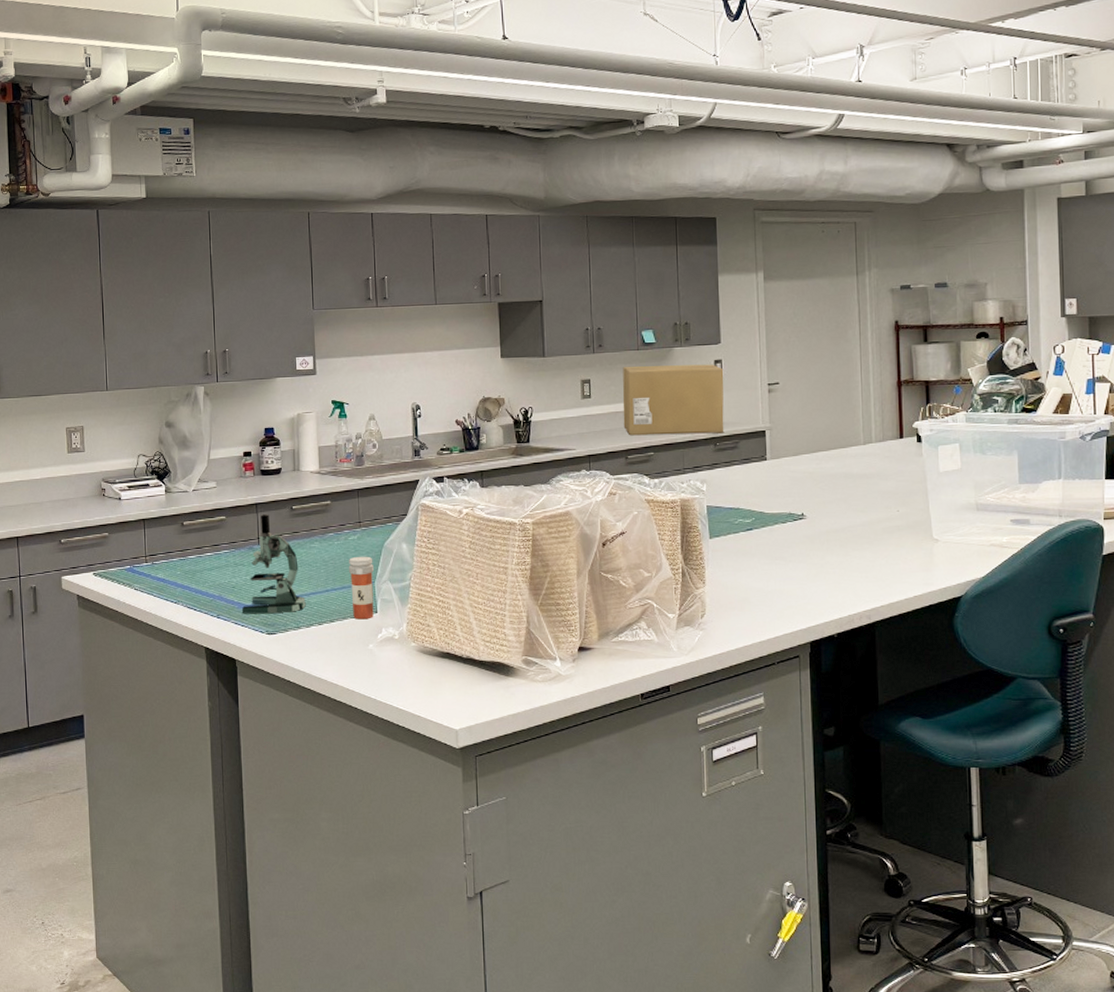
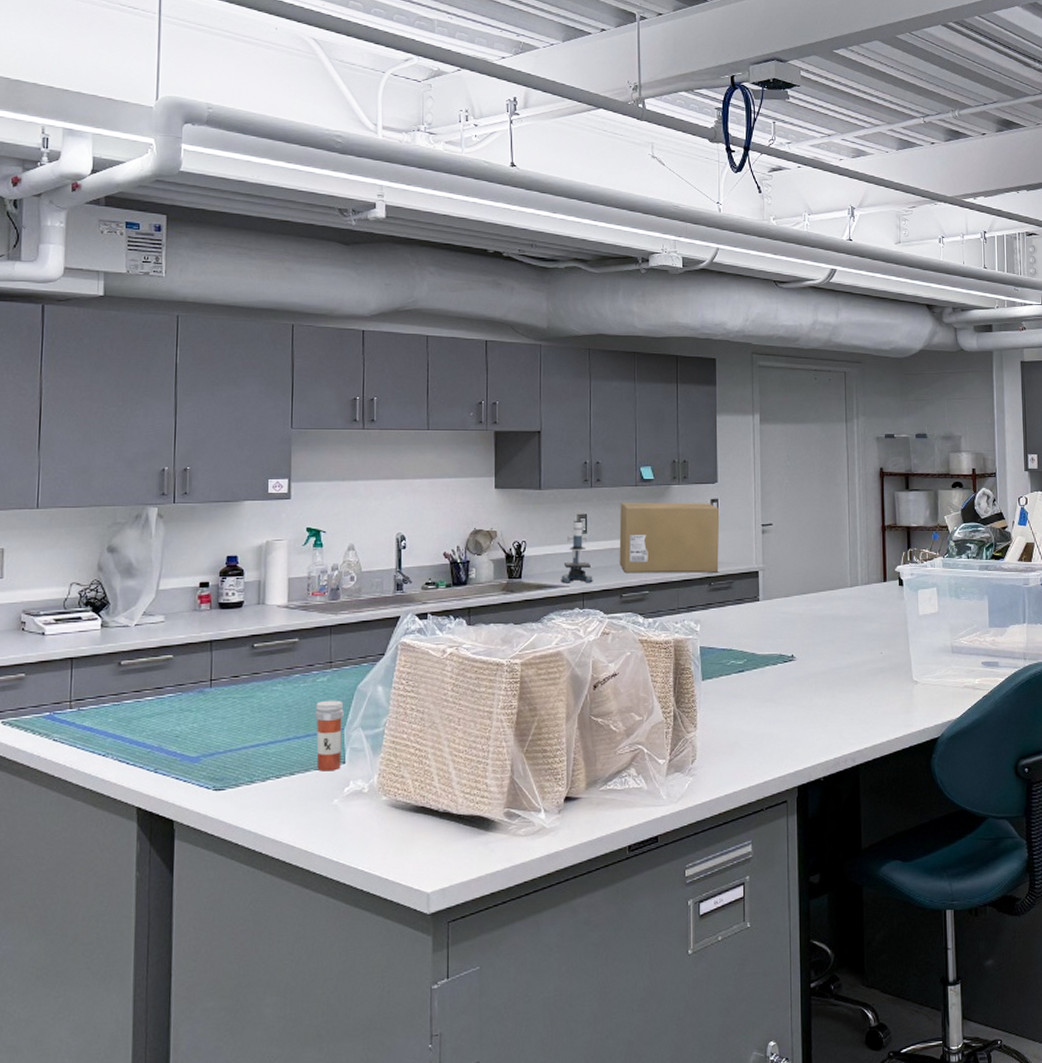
microscope: present [241,514,306,614] -> none [184,653,263,768]
microscope: none [567,385,599,447] -> present [561,520,593,583]

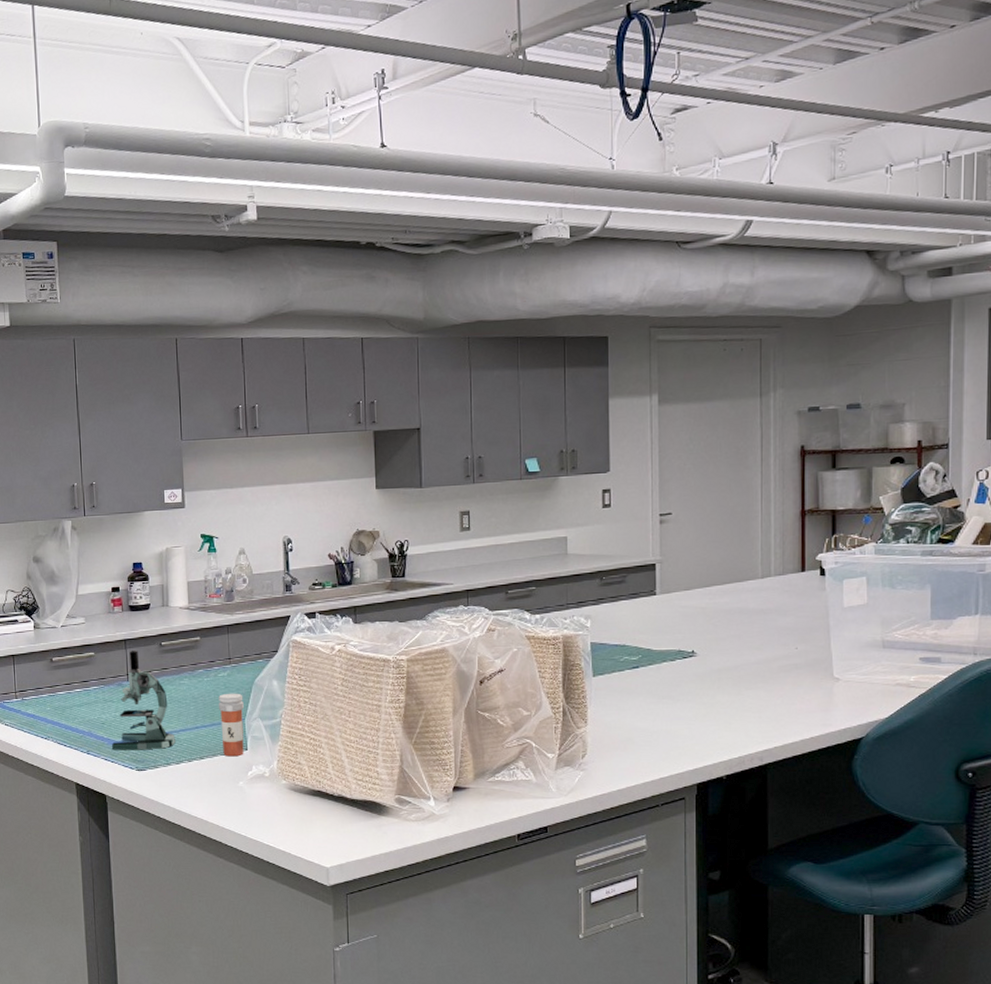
microscope: none [184,653,263,768] -> present [111,651,175,751]
microscope: present [561,520,593,583] -> none [444,517,477,581]
box: present [619,502,720,574] -> none [503,494,612,570]

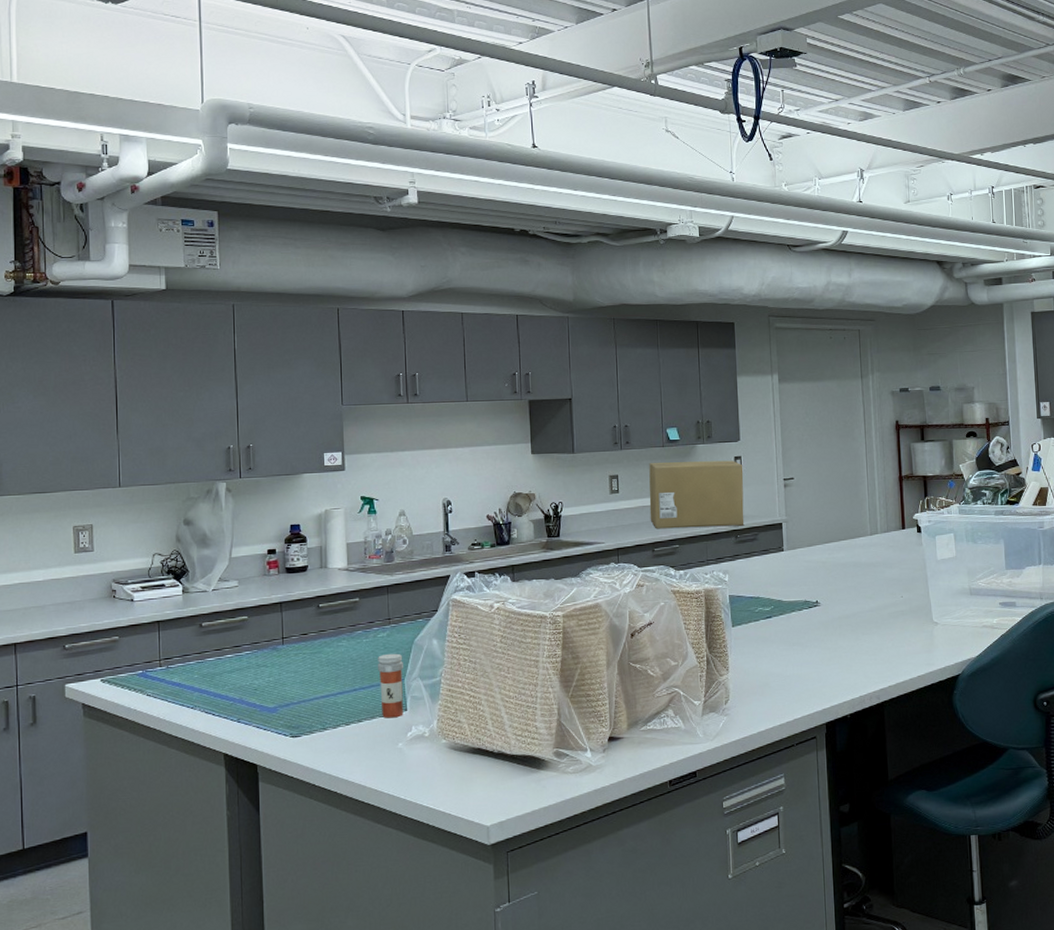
microscope: present [111,651,175,751] -> none [264,613,332,718]
box: none [503,494,612,570] -> present [649,460,744,529]

